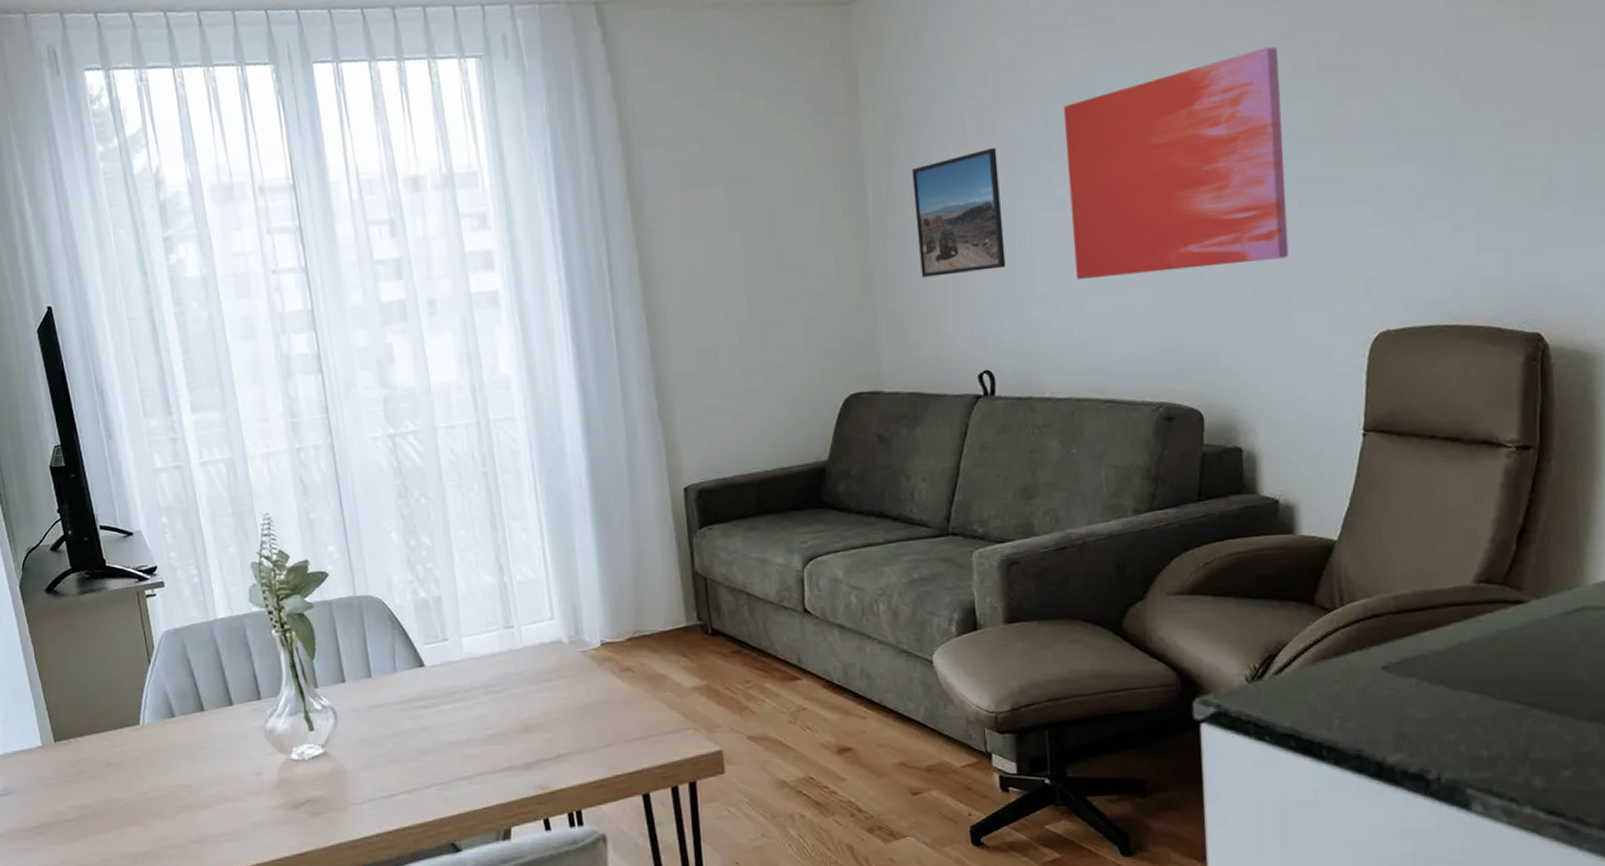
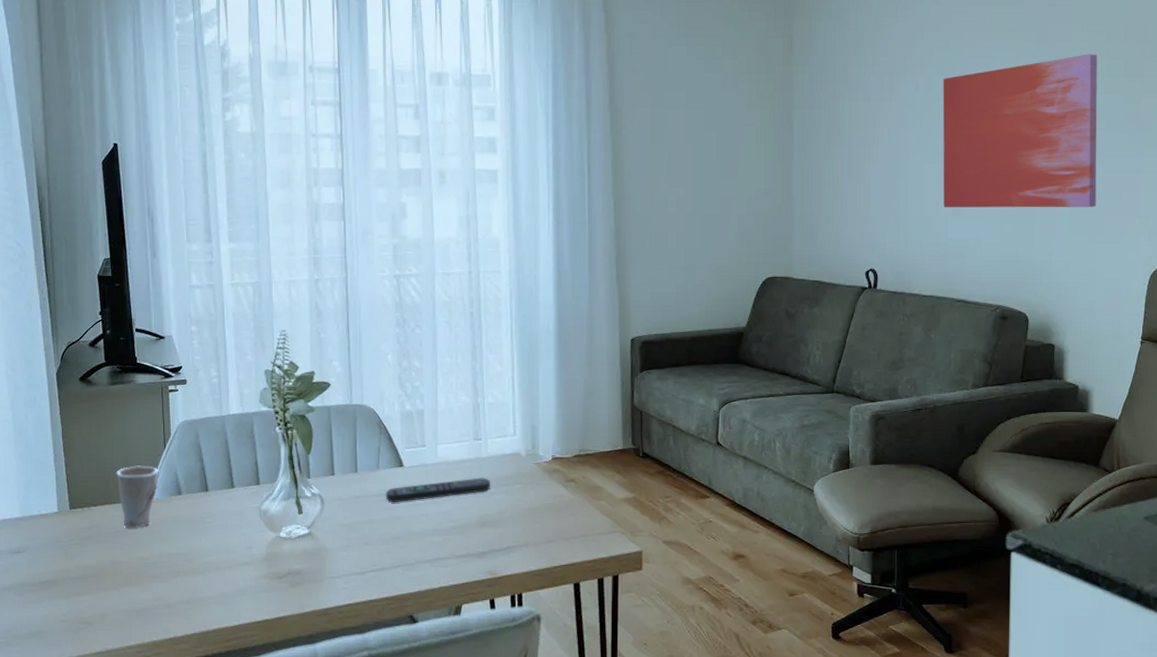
cup: none [99,686,148,759] -> present [116,465,159,527]
remote control: none [407,673,531,711] -> present [386,477,491,503]
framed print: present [912,147,1006,278] -> none [828,102,893,194]

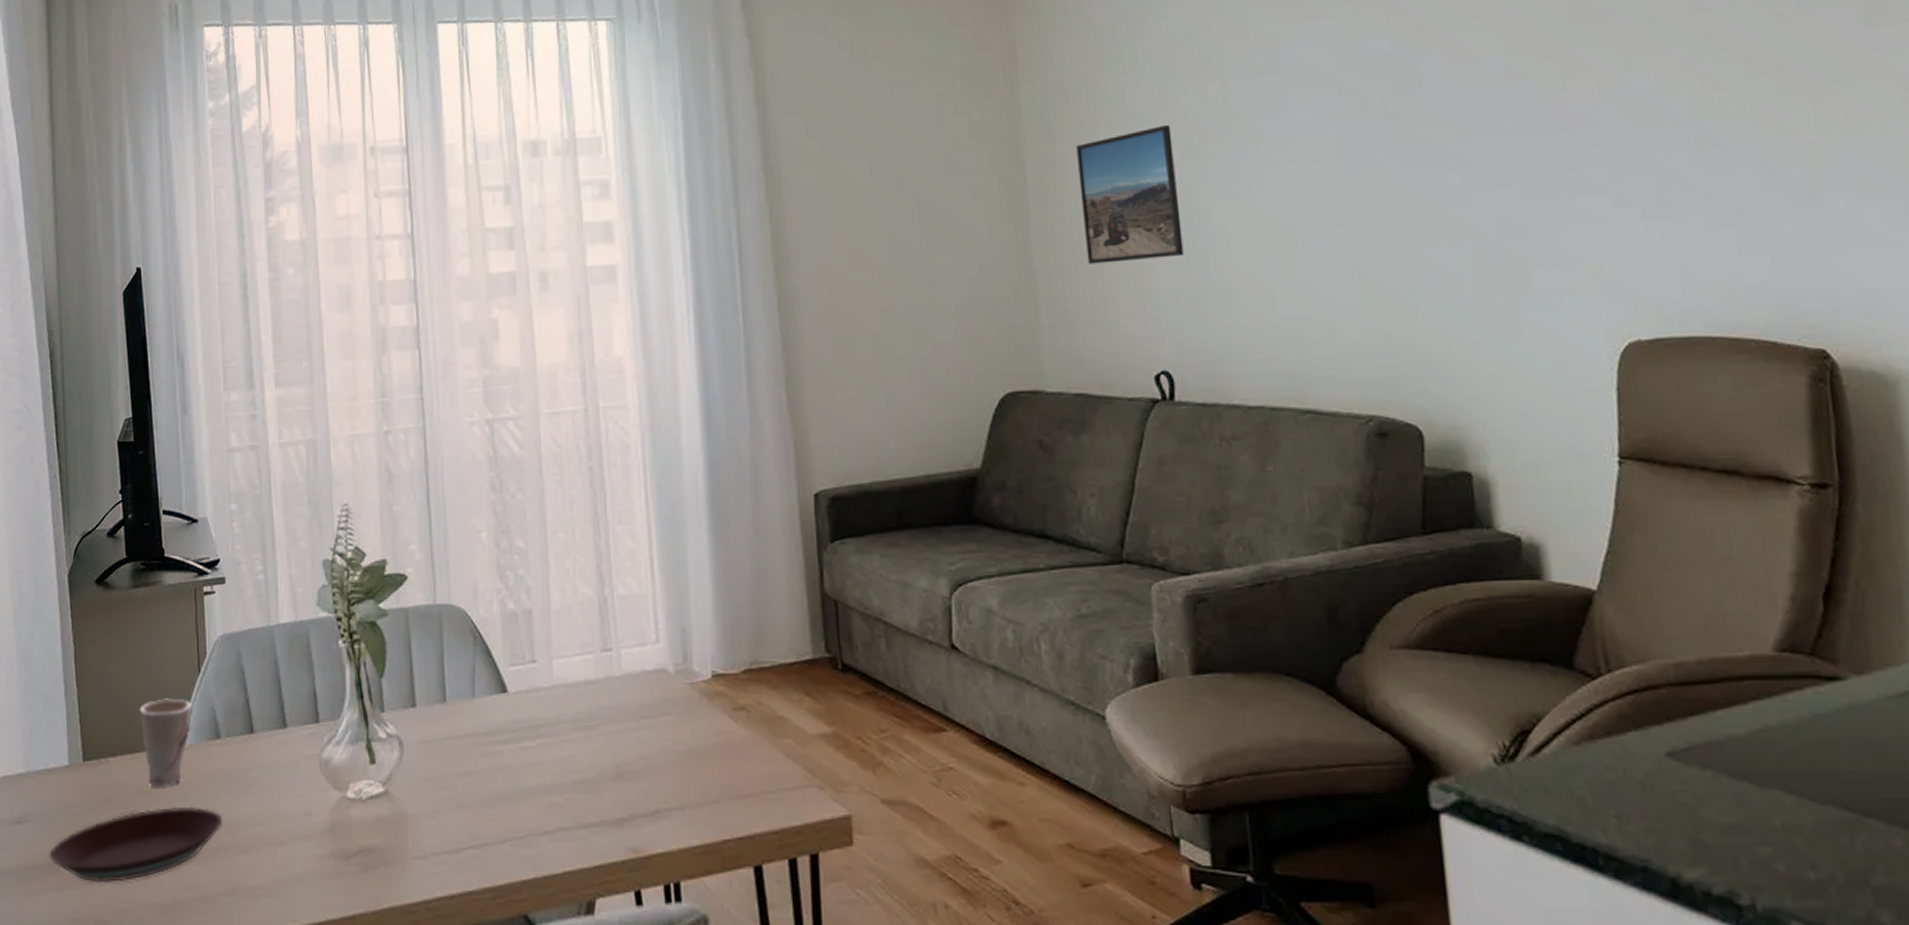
plate: none [43,542,183,596] -> present [50,806,223,884]
remote control: present [386,477,491,503] -> none [485,706,629,746]
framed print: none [828,102,893,194] -> present [1076,124,1184,264]
wall art: present [942,54,1098,208] -> none [1244,23,1513,271]

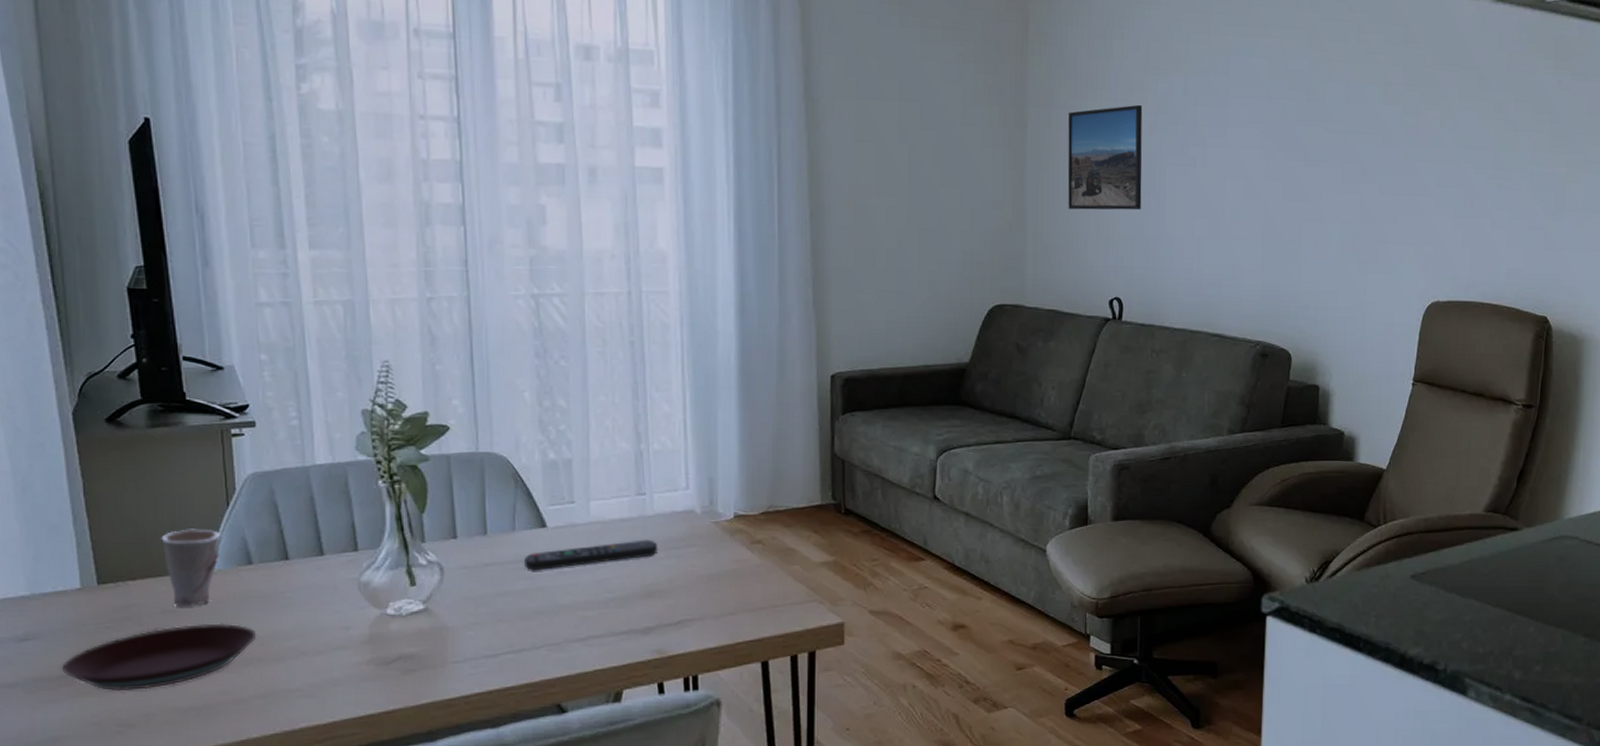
remote control: none [485,706,629,746] -> present [525,539,658,571]

